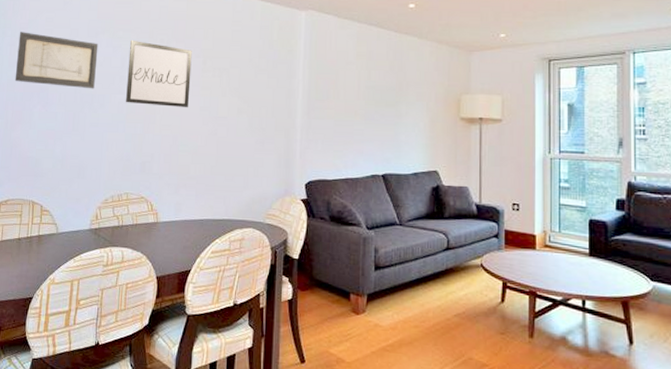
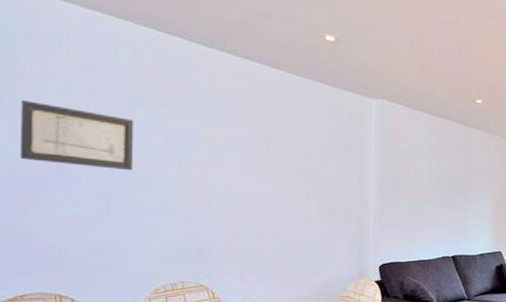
wall art: present [126,40,192,108] -> none [174,118,252,193]

